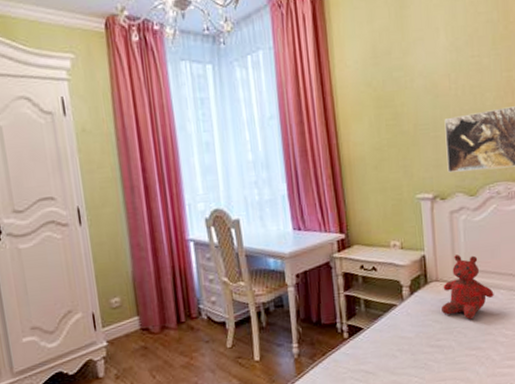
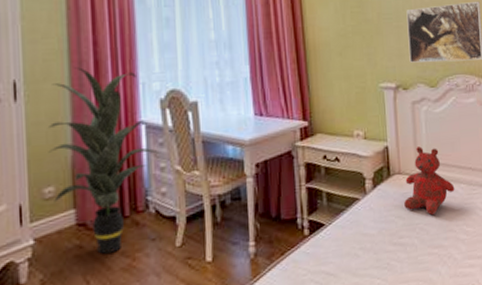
indoor plant: none [110,192,210,354] -> present [48,67,162,254]

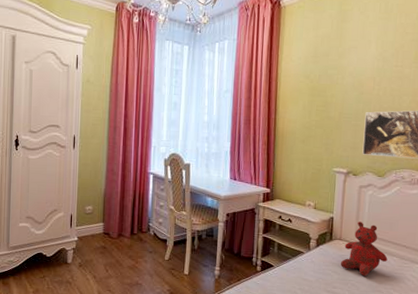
indoor plant: present [48,67,162,254] -> none [90,131,162,255]

